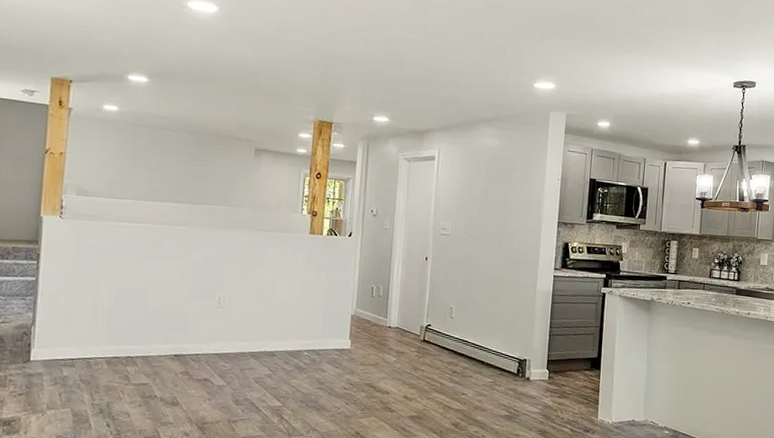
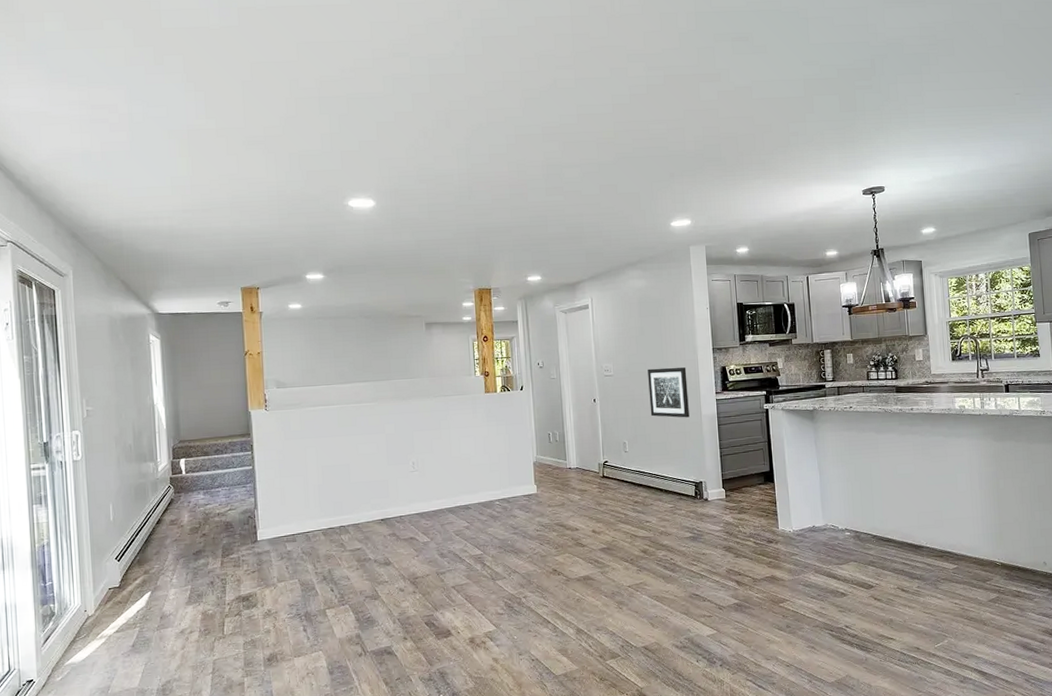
wall art: none [483,233,528,291] -> present [648,367,689,418]

